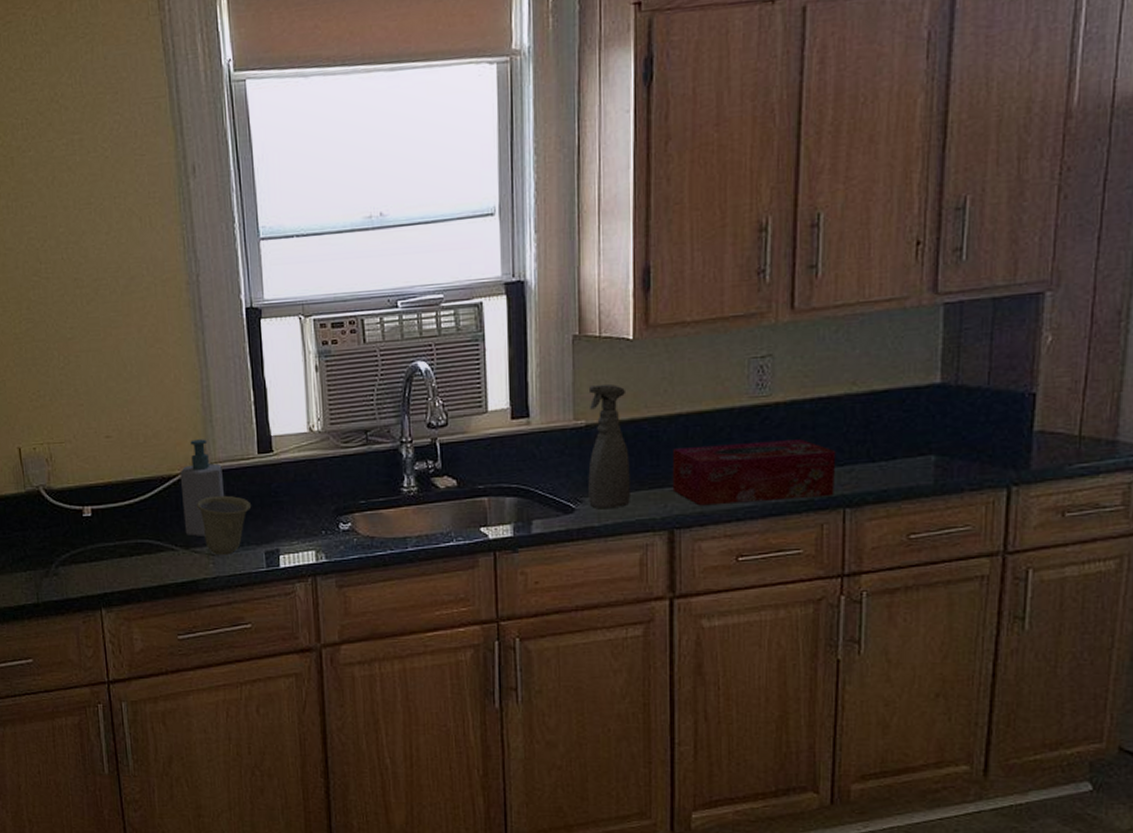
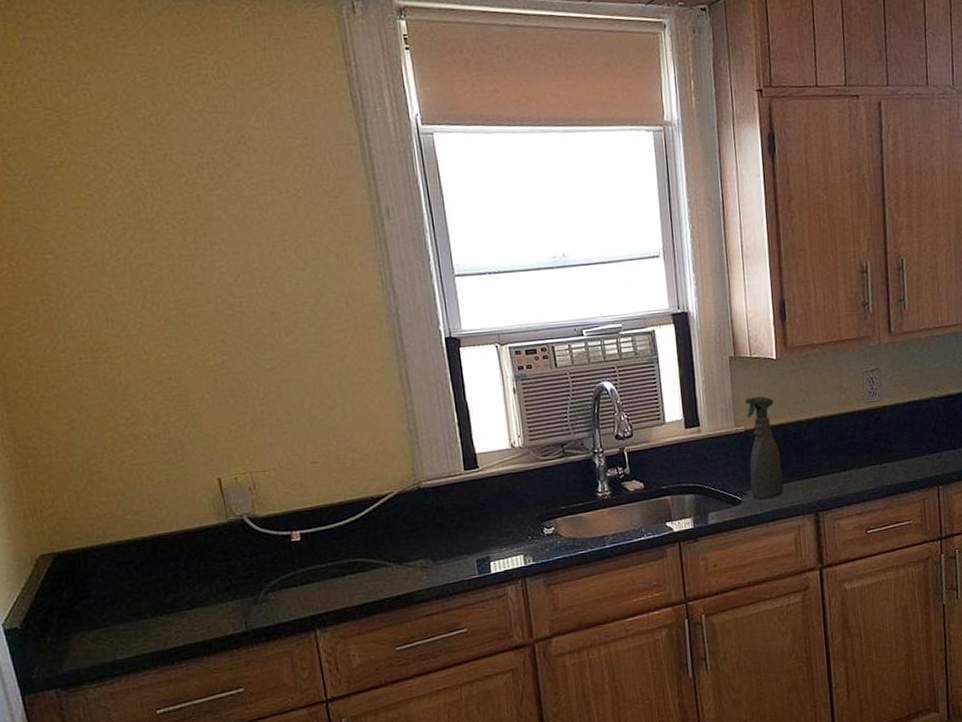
soap bottle: present [179,439,224,538] -> none [389,459,434,552]
cup: present [196,495,252,556] -> none [407,510,461,568]
tissue box: present [672,439,836,506] -> none [813,434,930,492]

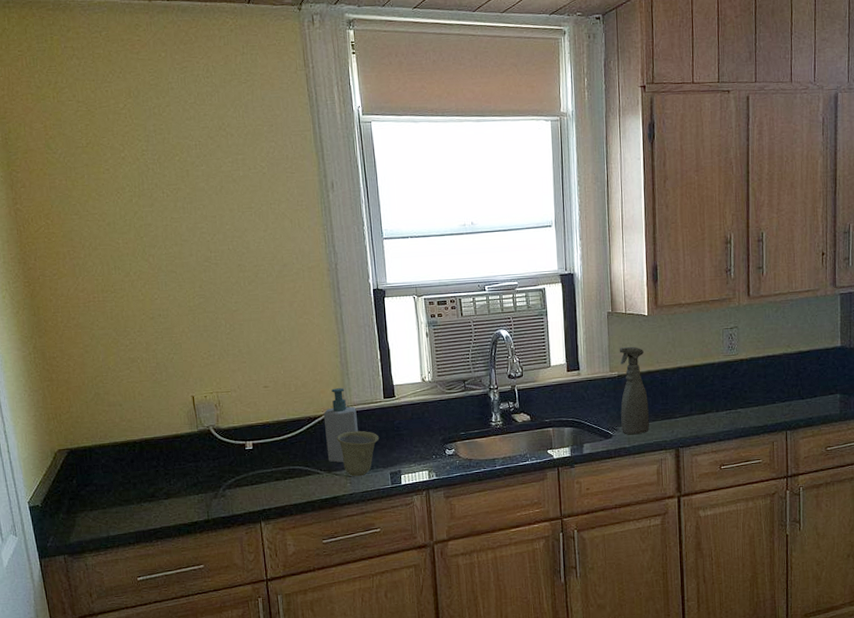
soap bottle: none [389,459,434,552] -> present [323,388,358,463]
cup: none [407,510,461,568] -> present [336,430,380,477]

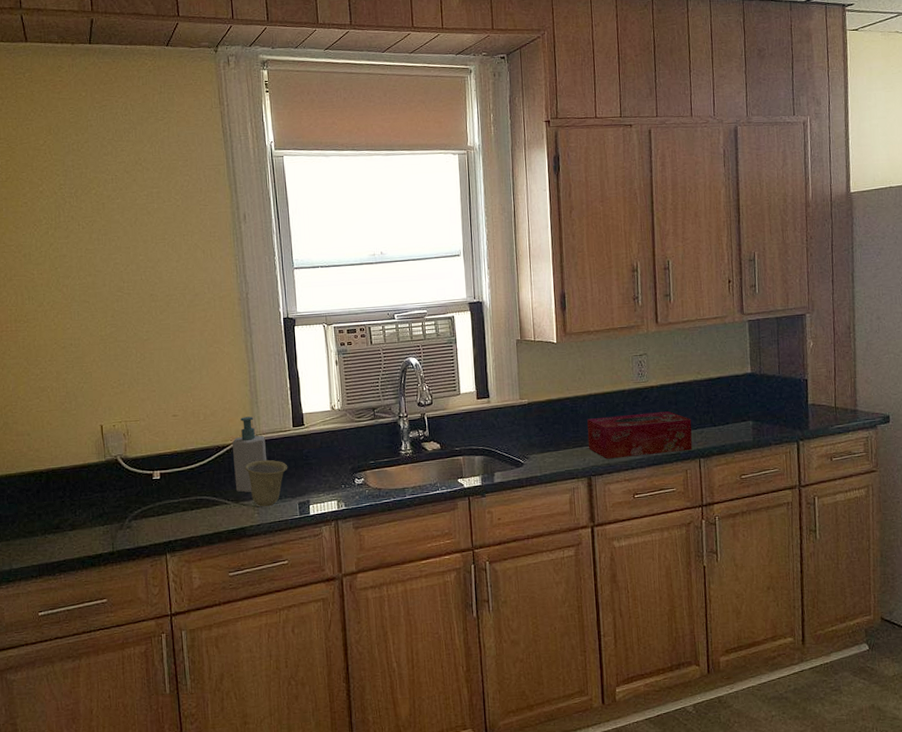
spray bottle: present [620,346,649,434] -> none [529,373,561,463]
tissue box: none [676,384,780,431] -> present [587,411,693,459]

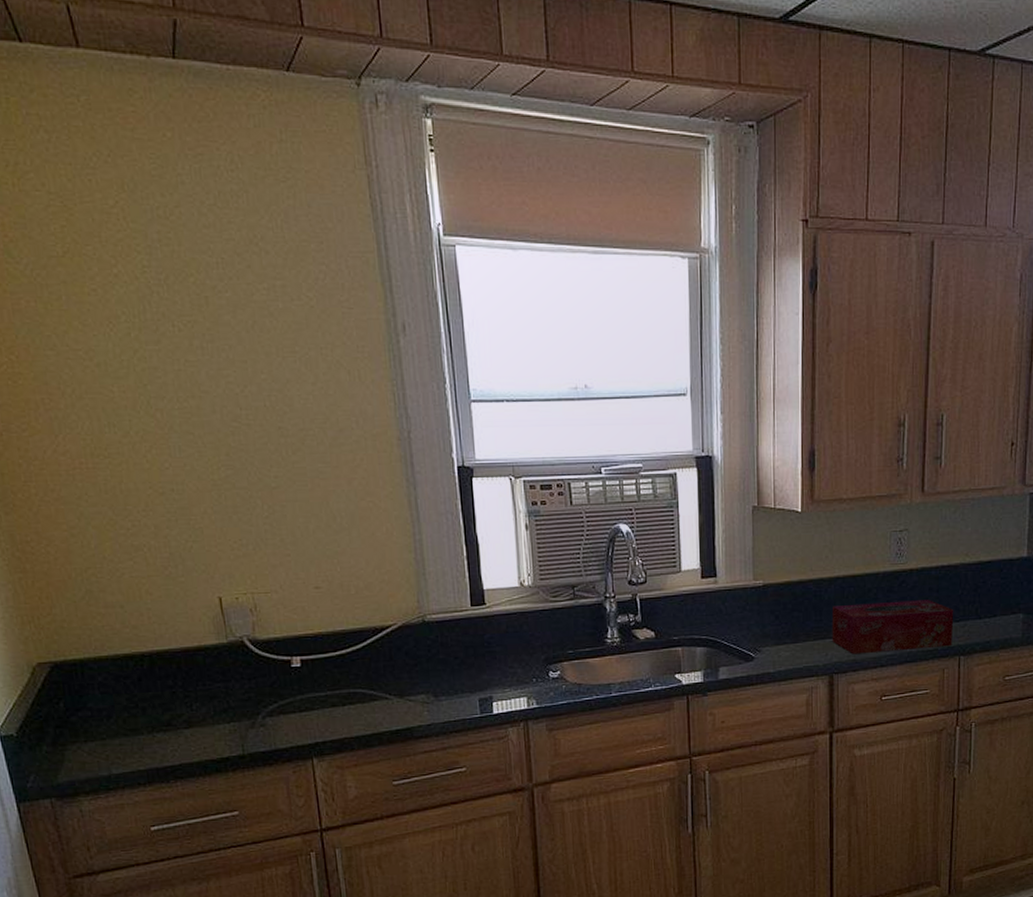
soap bottle: present [232,416,266,493] -> none [393,591,438,686]
cup: present [244,459,288,507] -> none [410,645,466,704]

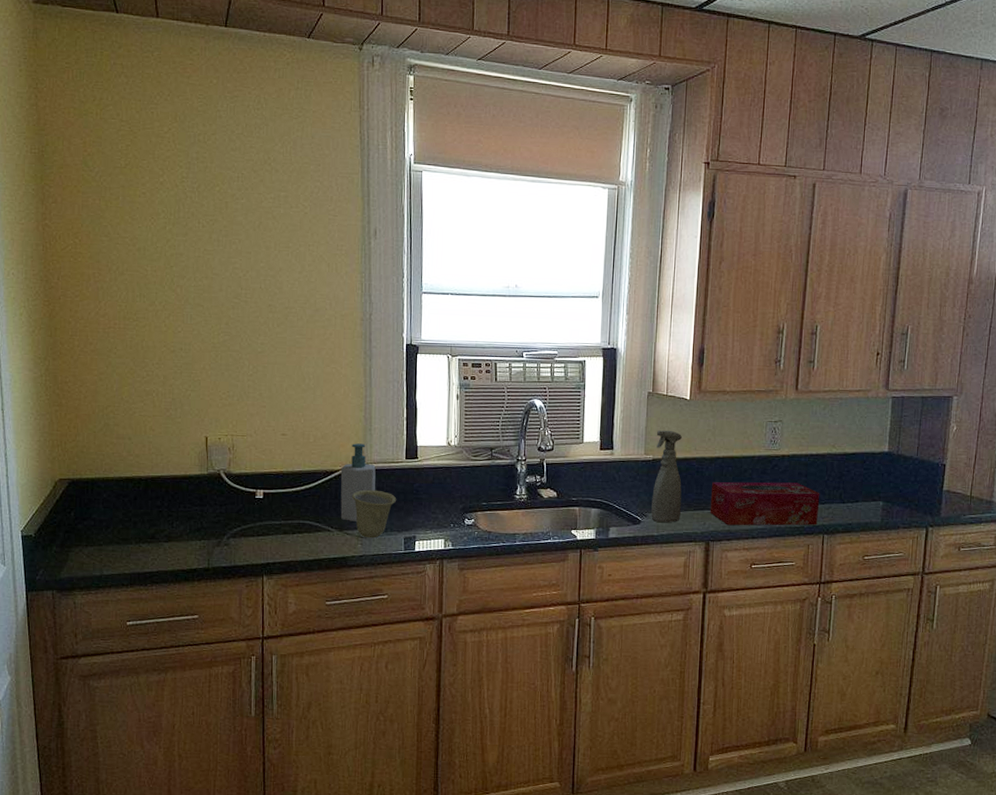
soap bottle: none [393,591,438,686] -> present [340,443,376,523]
cup: none [410,645,466,704] -> present [351,489,397,539]
spray bottle: none [765,549,799,657] -> present [651,430,682,522]

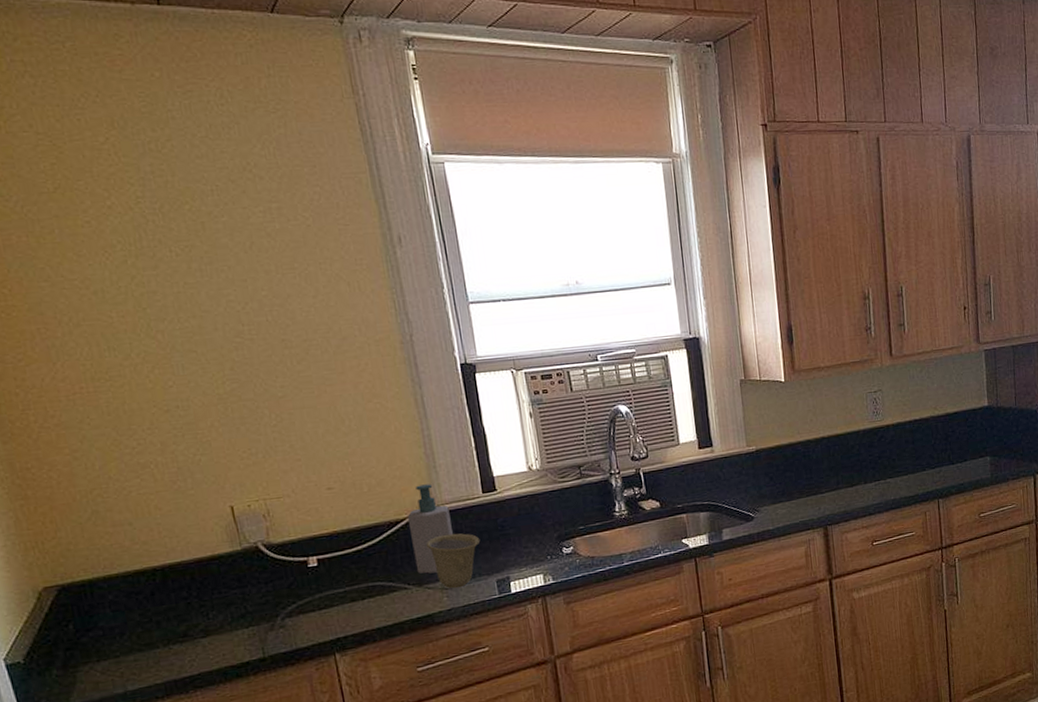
spray bottle: present [651,430,682,522] -> none [756,416,794,515]
tissue box: present [710,481,820,526] -> none [821,451,931,507]

